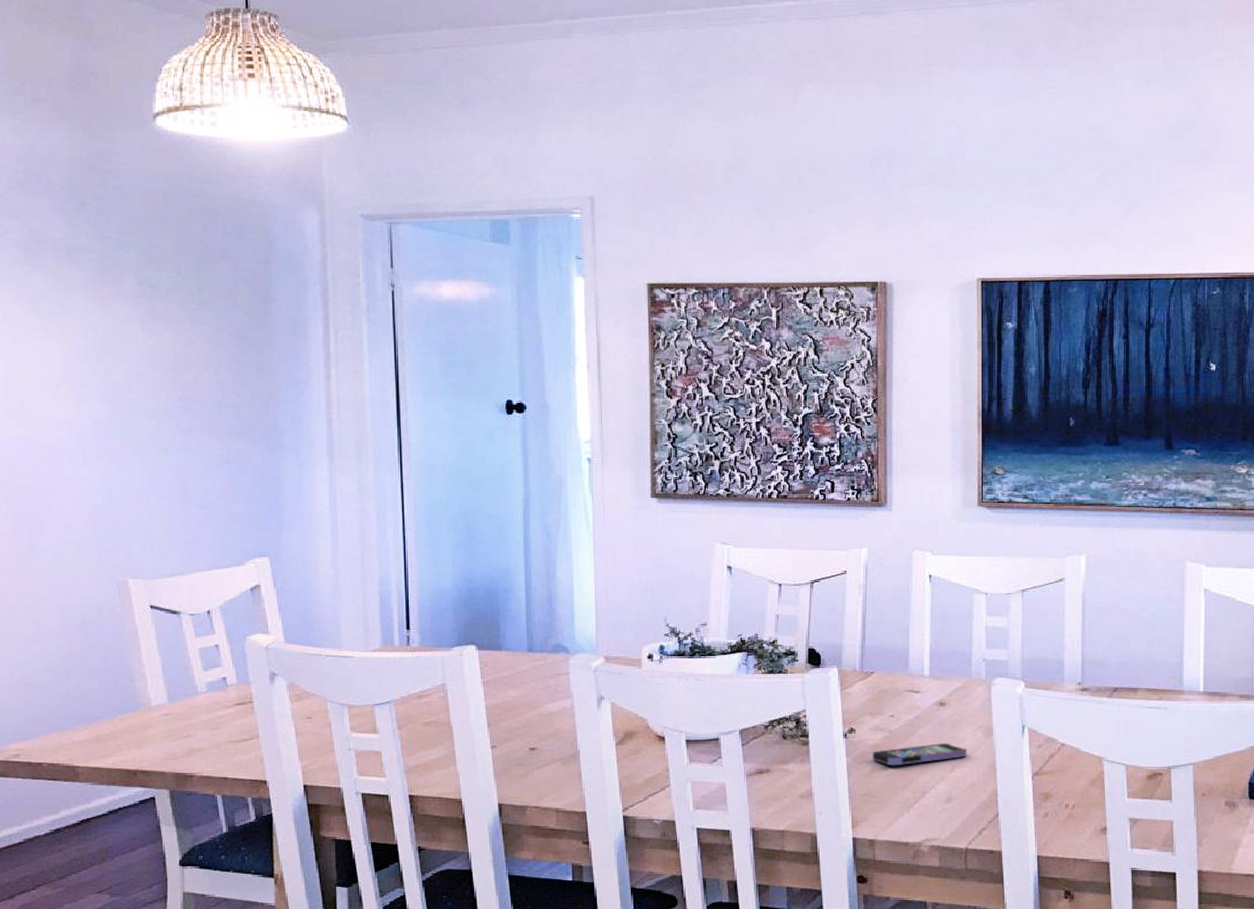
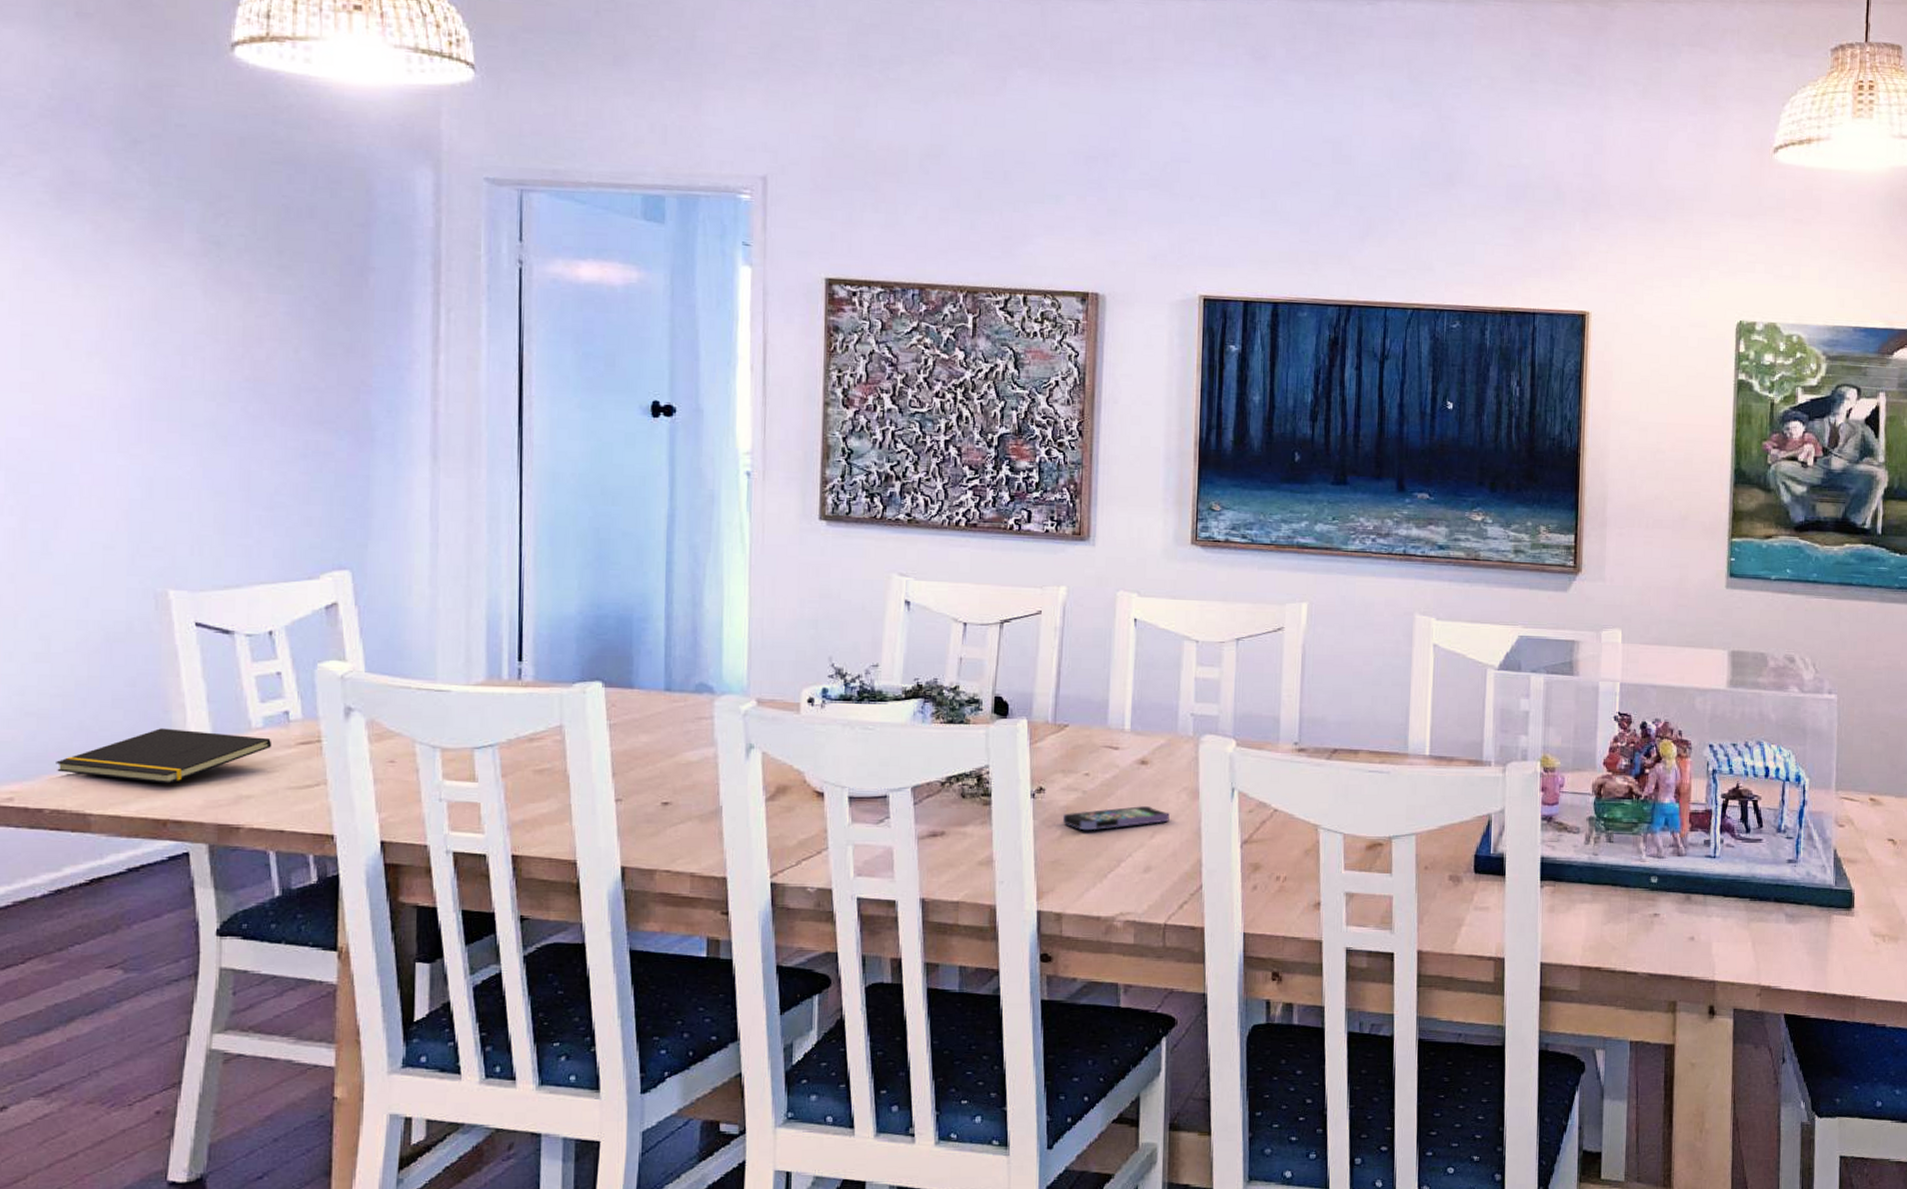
notepad: none [50,694,215,740] -> present [56,728,272,784]

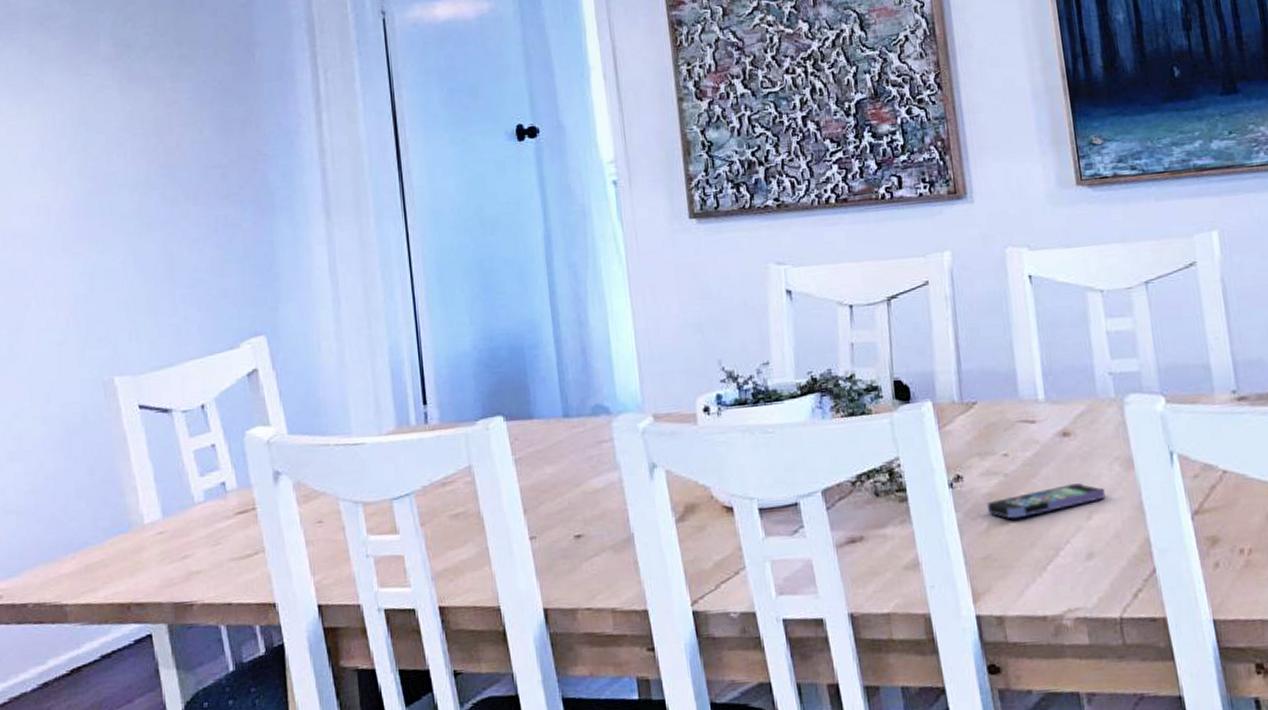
notepad: present [56,728,272,784] -> none [34,511,214,567]

